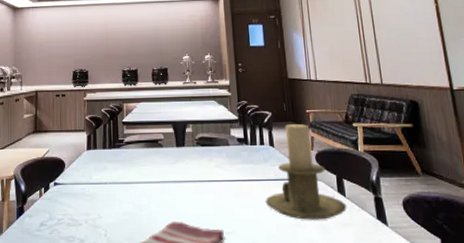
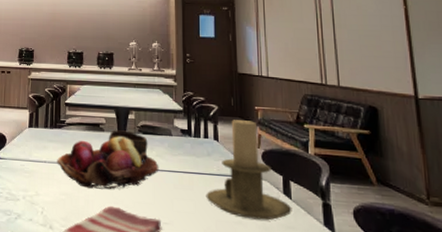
fruit basket: none [117,151,219,205] -> present [57,136,159,190]
bowl: none [167,144,207,169] -> present [108,130,148,157]

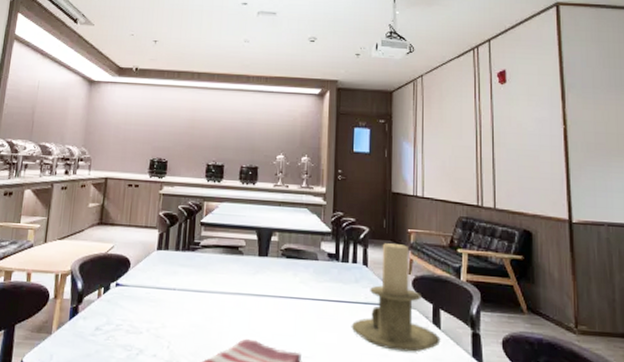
fruit basket: present [57,136,159,190] -> none [188,260,302,321]
bowl: present [108,130,148,157] -> none [247,253,292,284]

